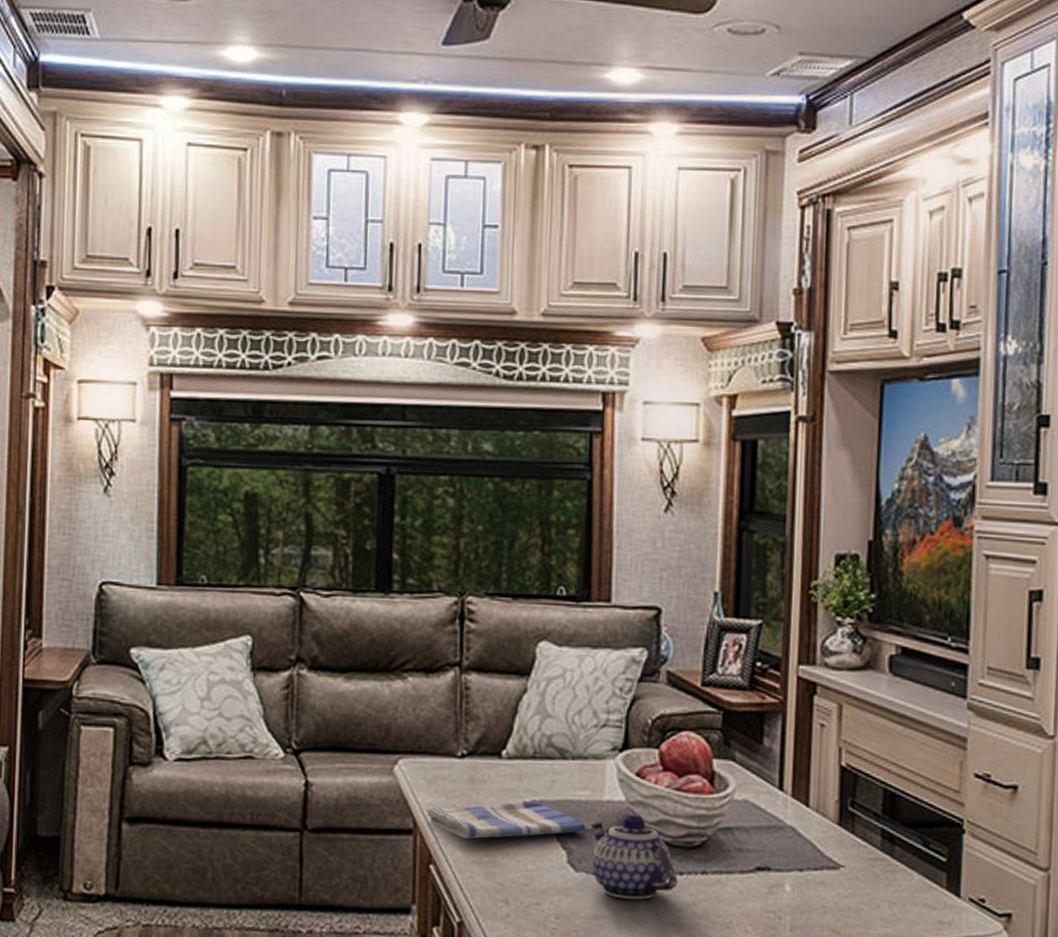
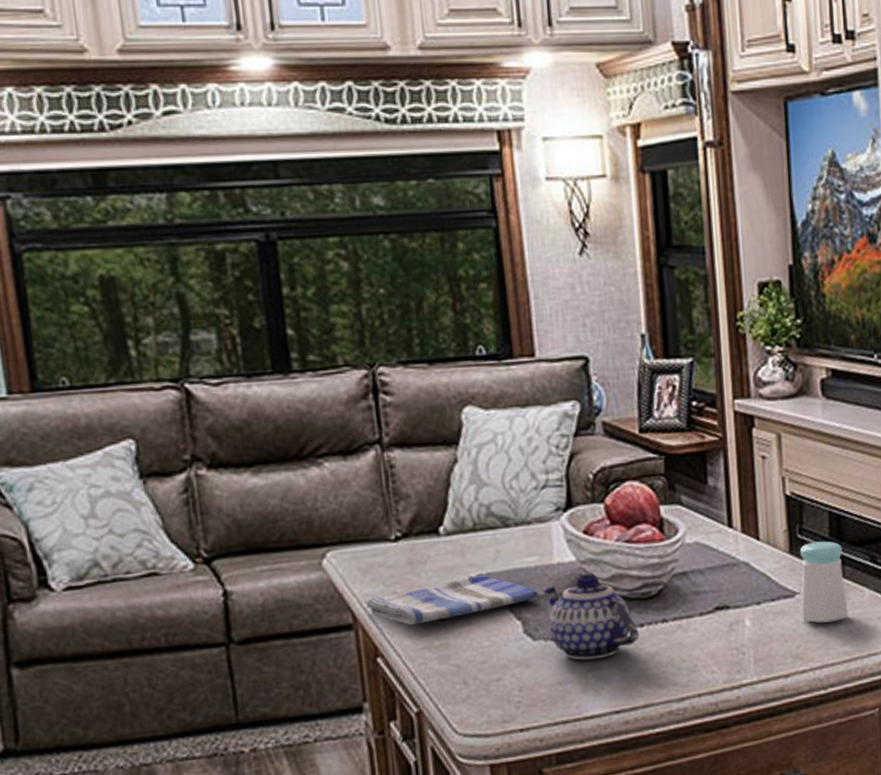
salt shaker: none [844,817,894,901] -> present [799,541,848,623]

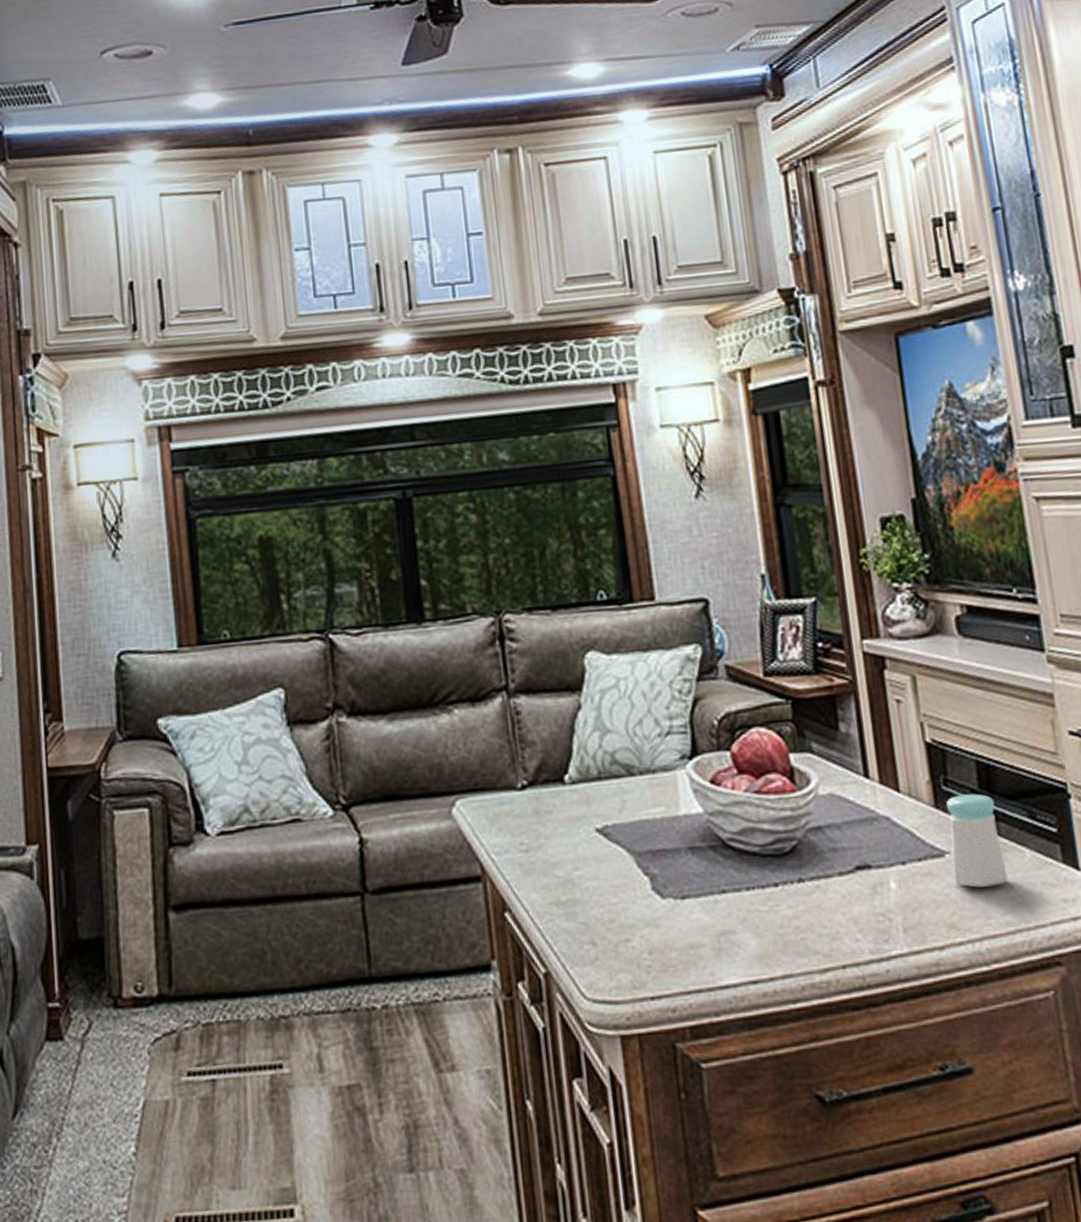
dish towel: present [365,574,538,626] -> none [492,826,666,879]
teapot: present [541,573,639,660] -> none [669,826,774,923]

